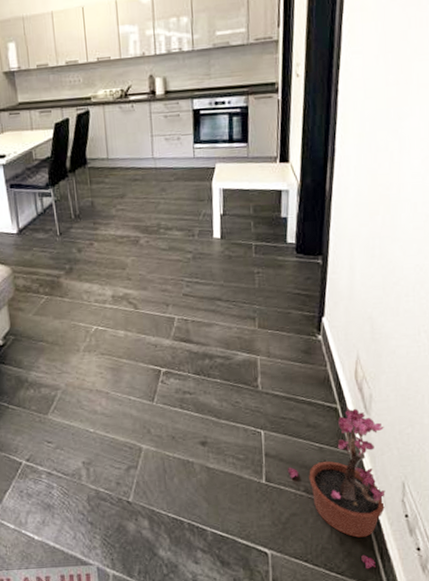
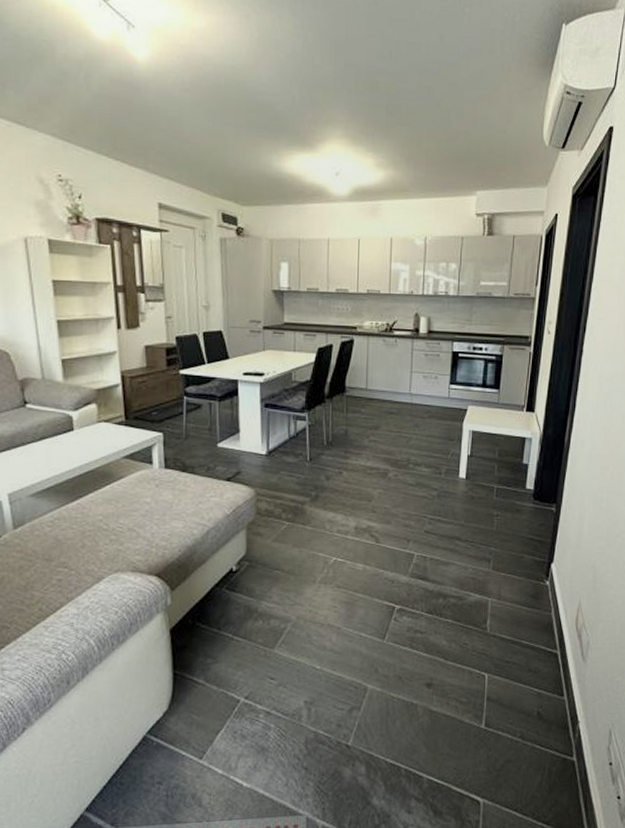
potted plant: present [288,407,385,569] -> none [507,654,597,818]

